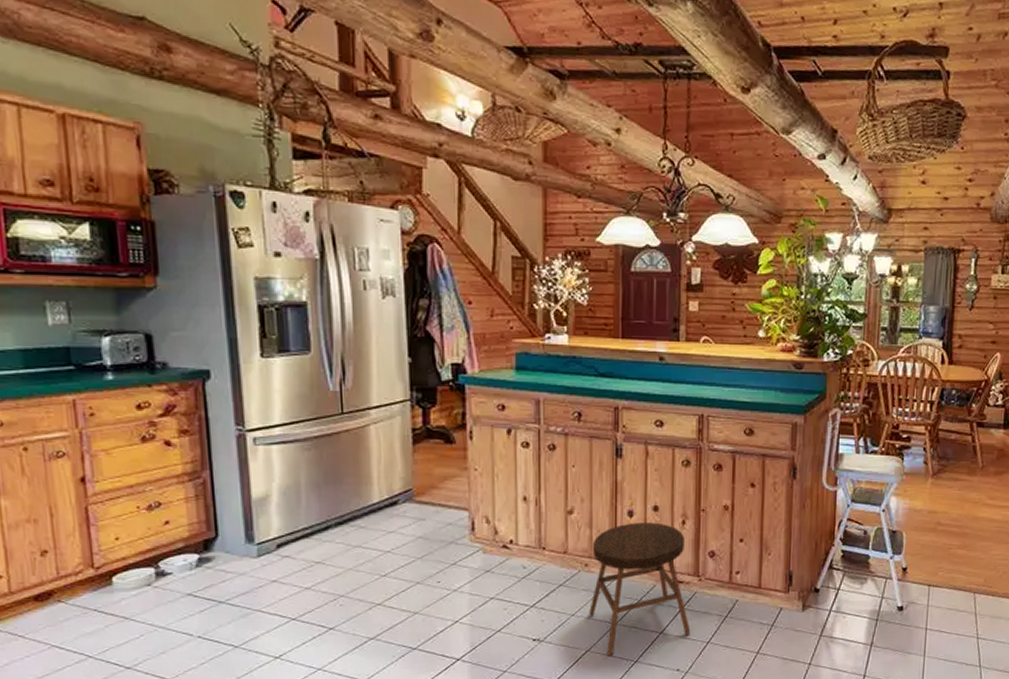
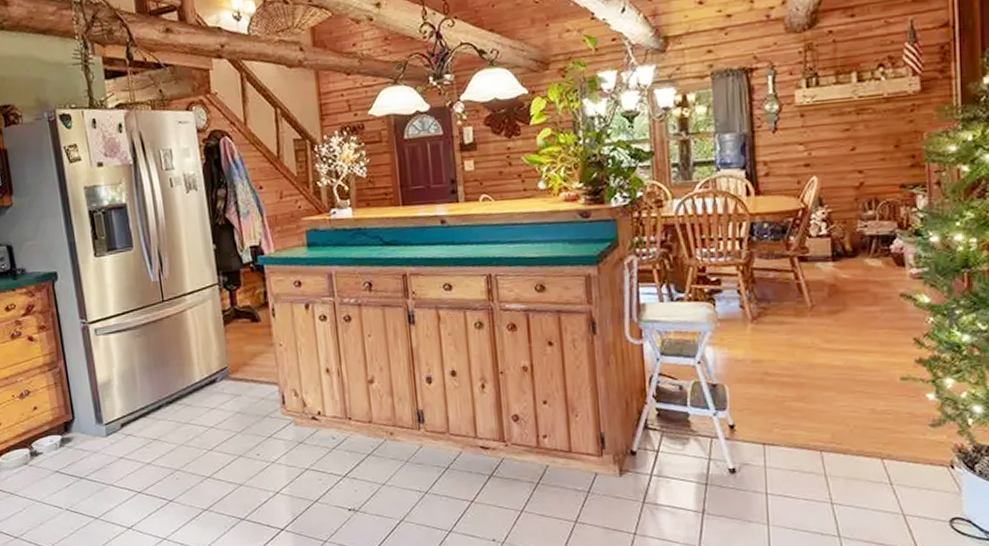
stool: present [589,522,691,656] -> none [395,387,503,526]

